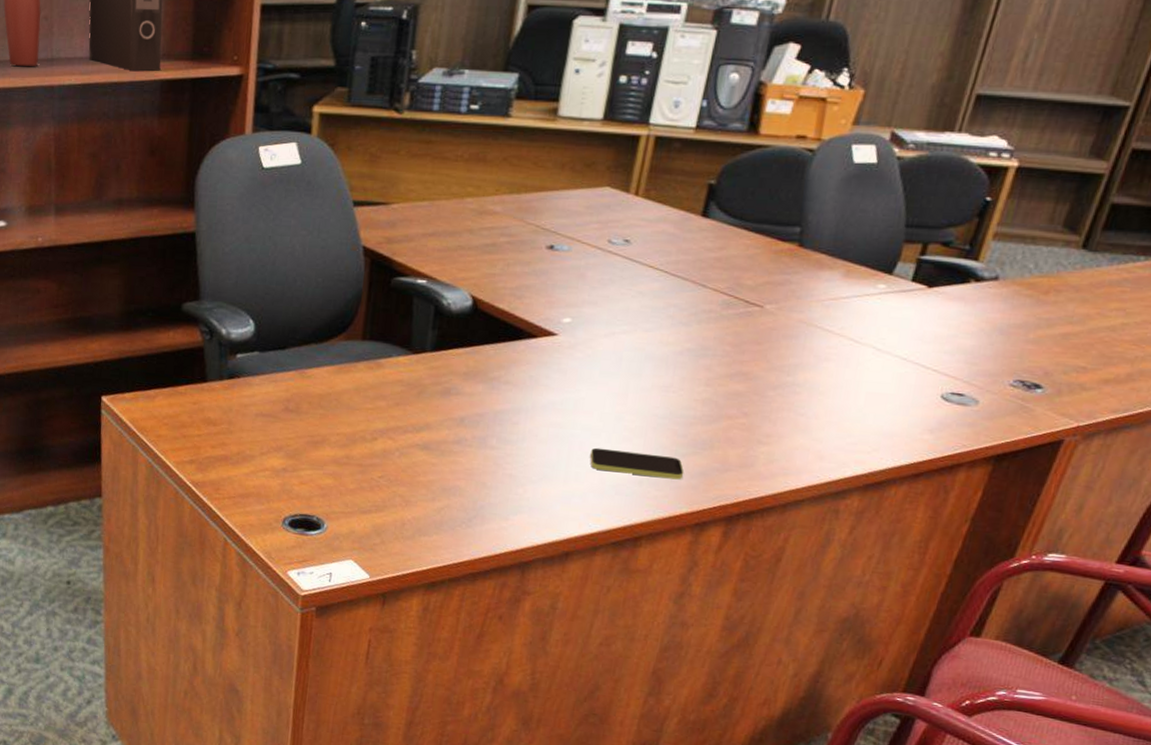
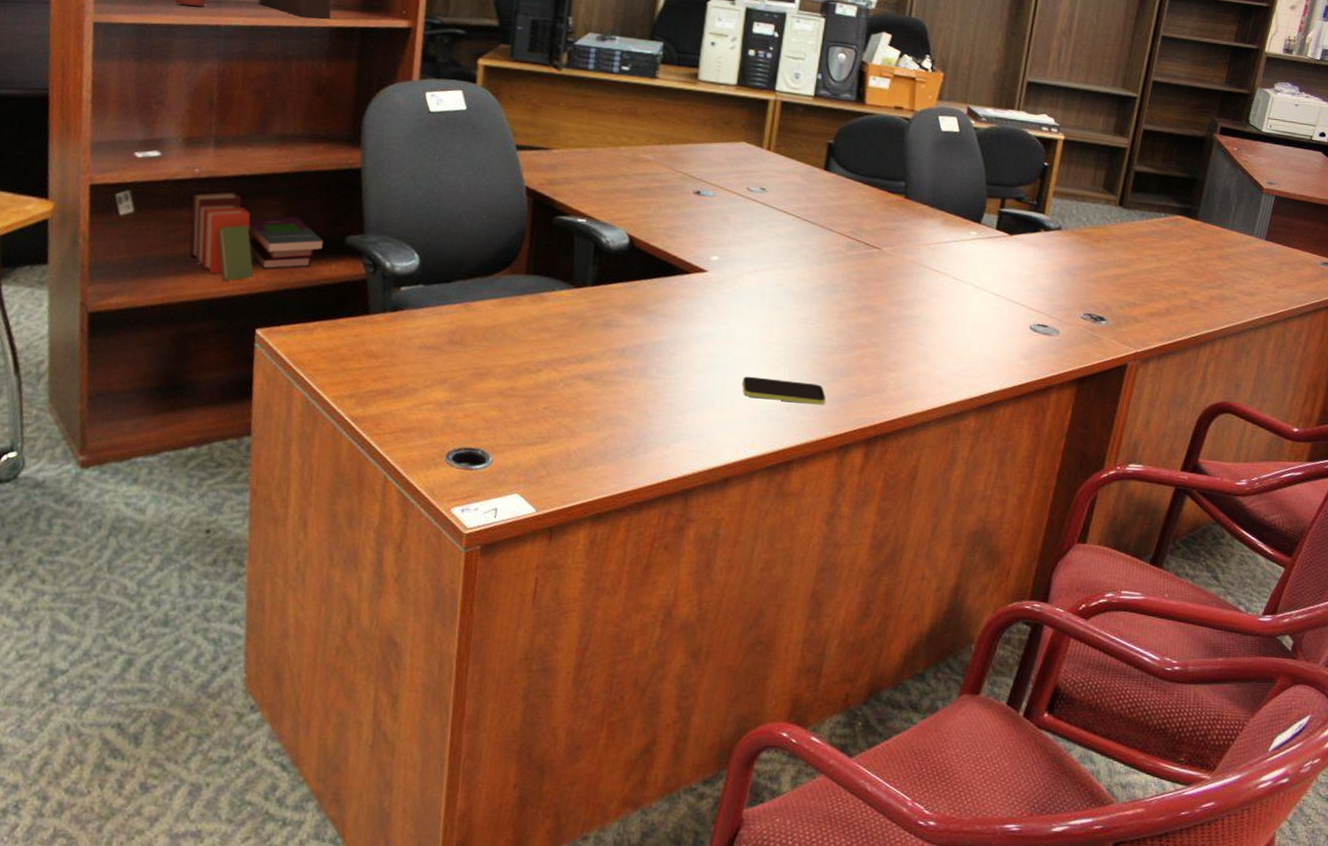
books: none [37,260,97,350] -> present [190,191,254,281]
books: none [90,284,162,338] -> present [248,216,324,269]

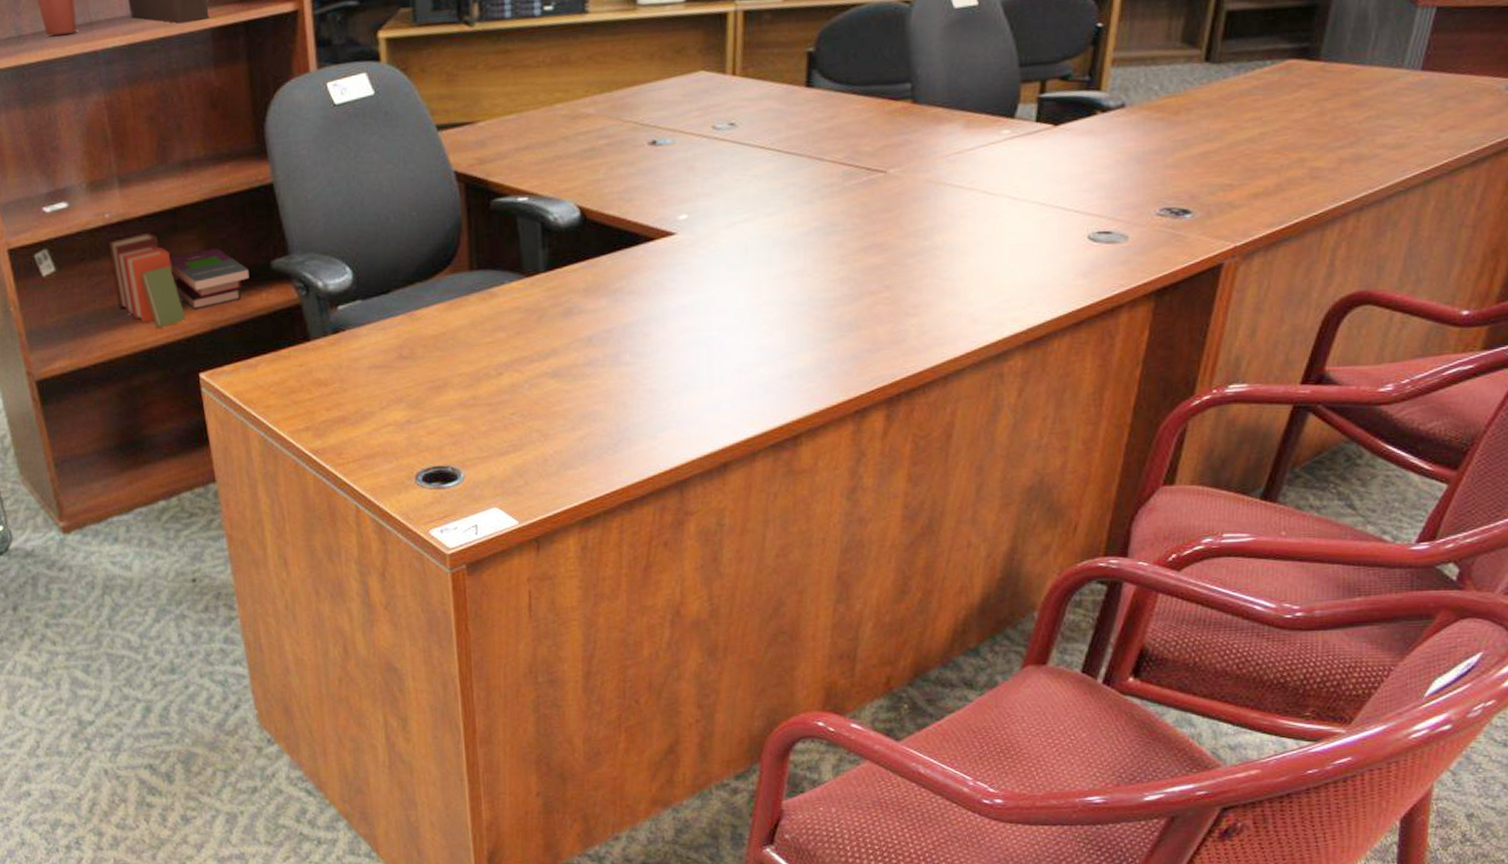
phone: present [742,376,826,405] -> none [732,344,834,370]

